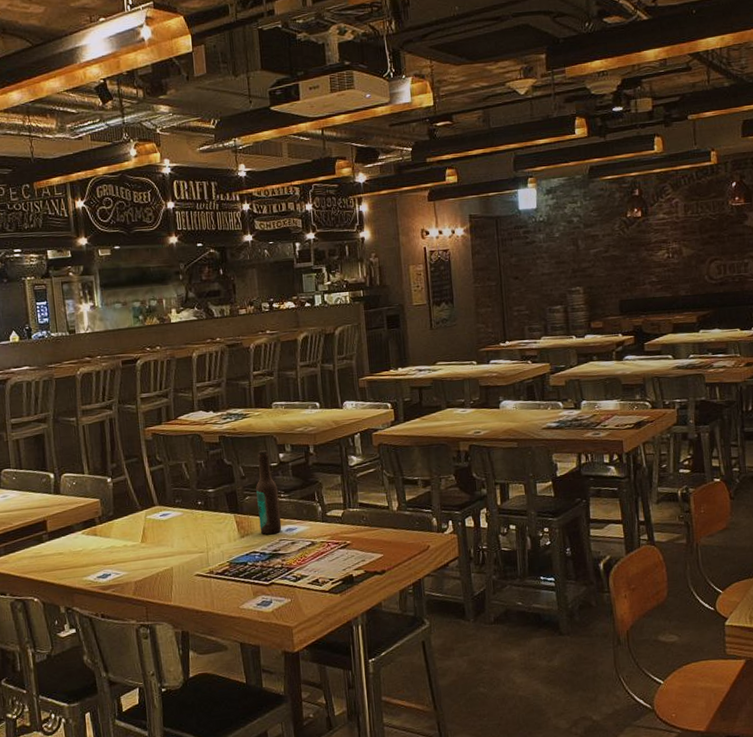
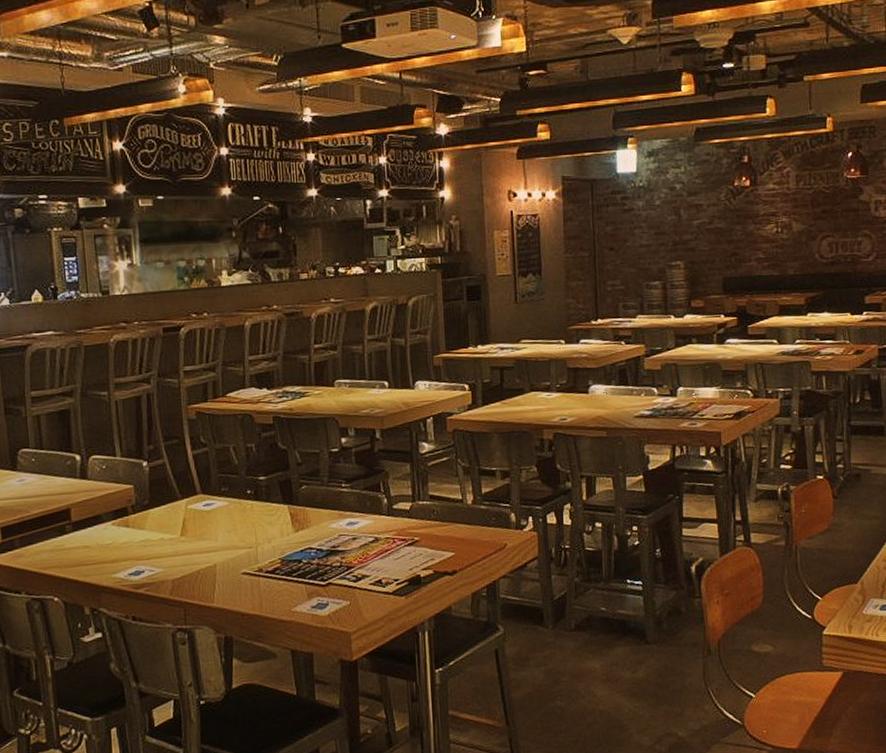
beer bottle: present [256,450,282,535] -> none [314,434,342,529]

